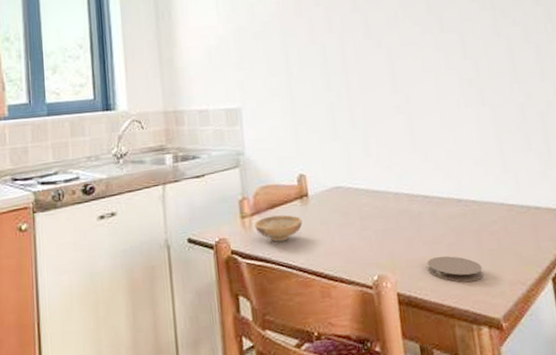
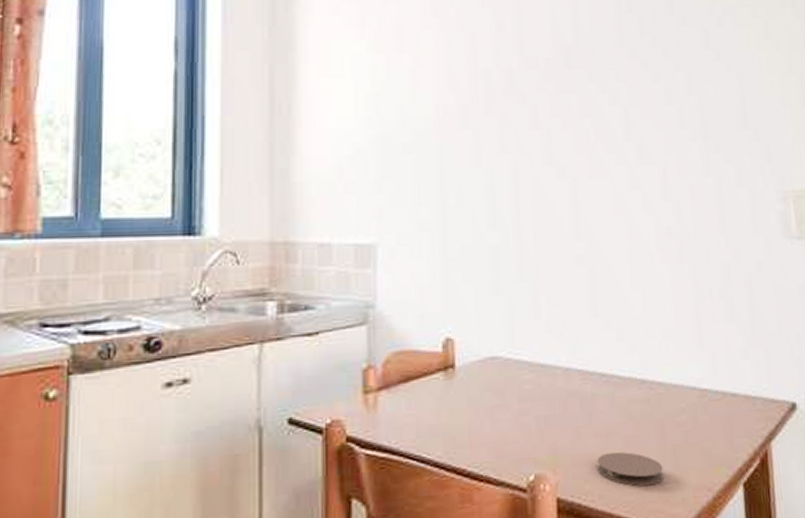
bowl: present [255,214,303,242] -> none [381,391,444,427]

